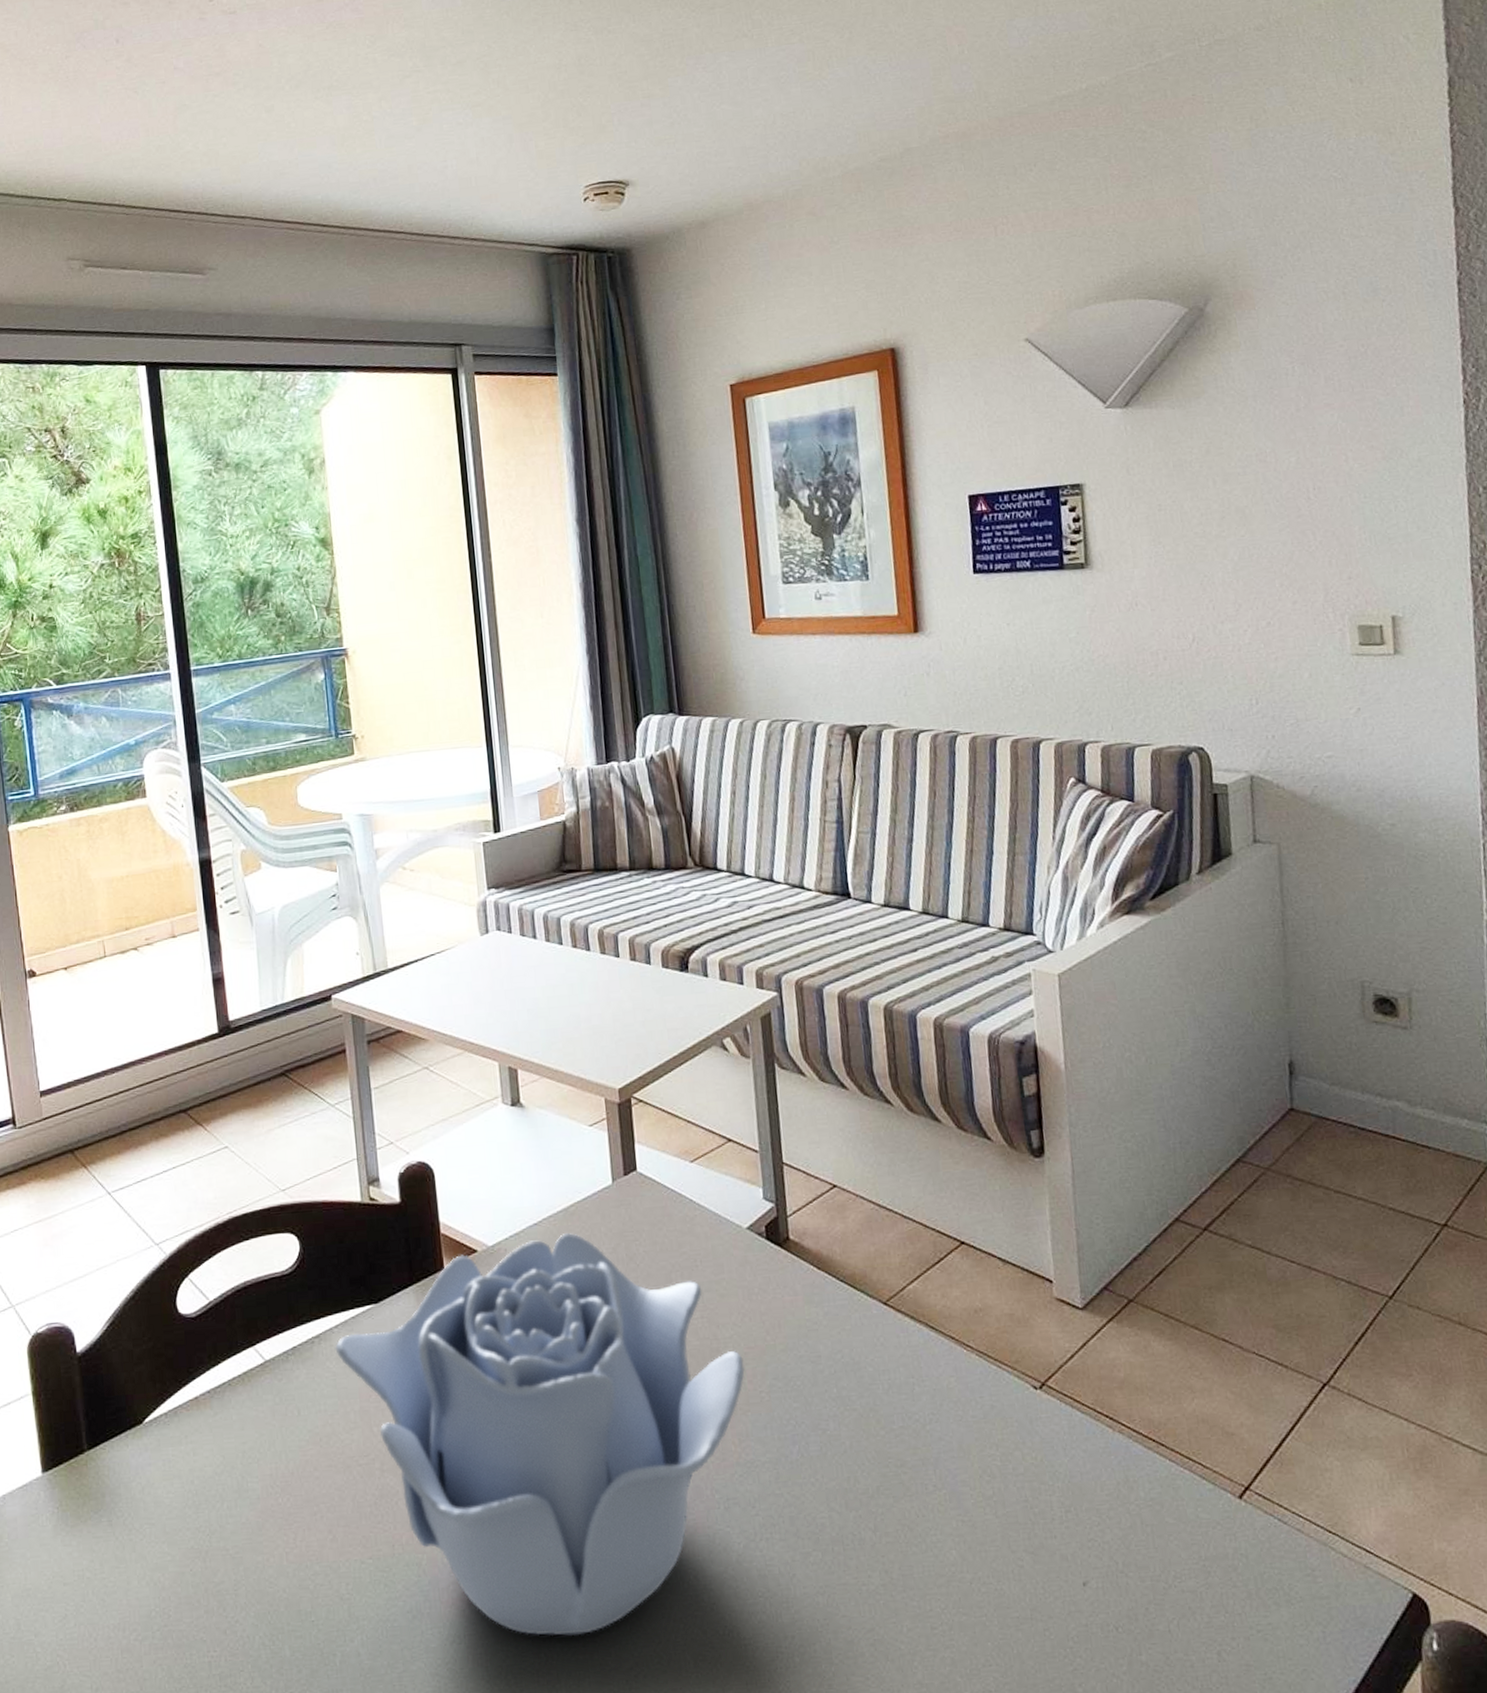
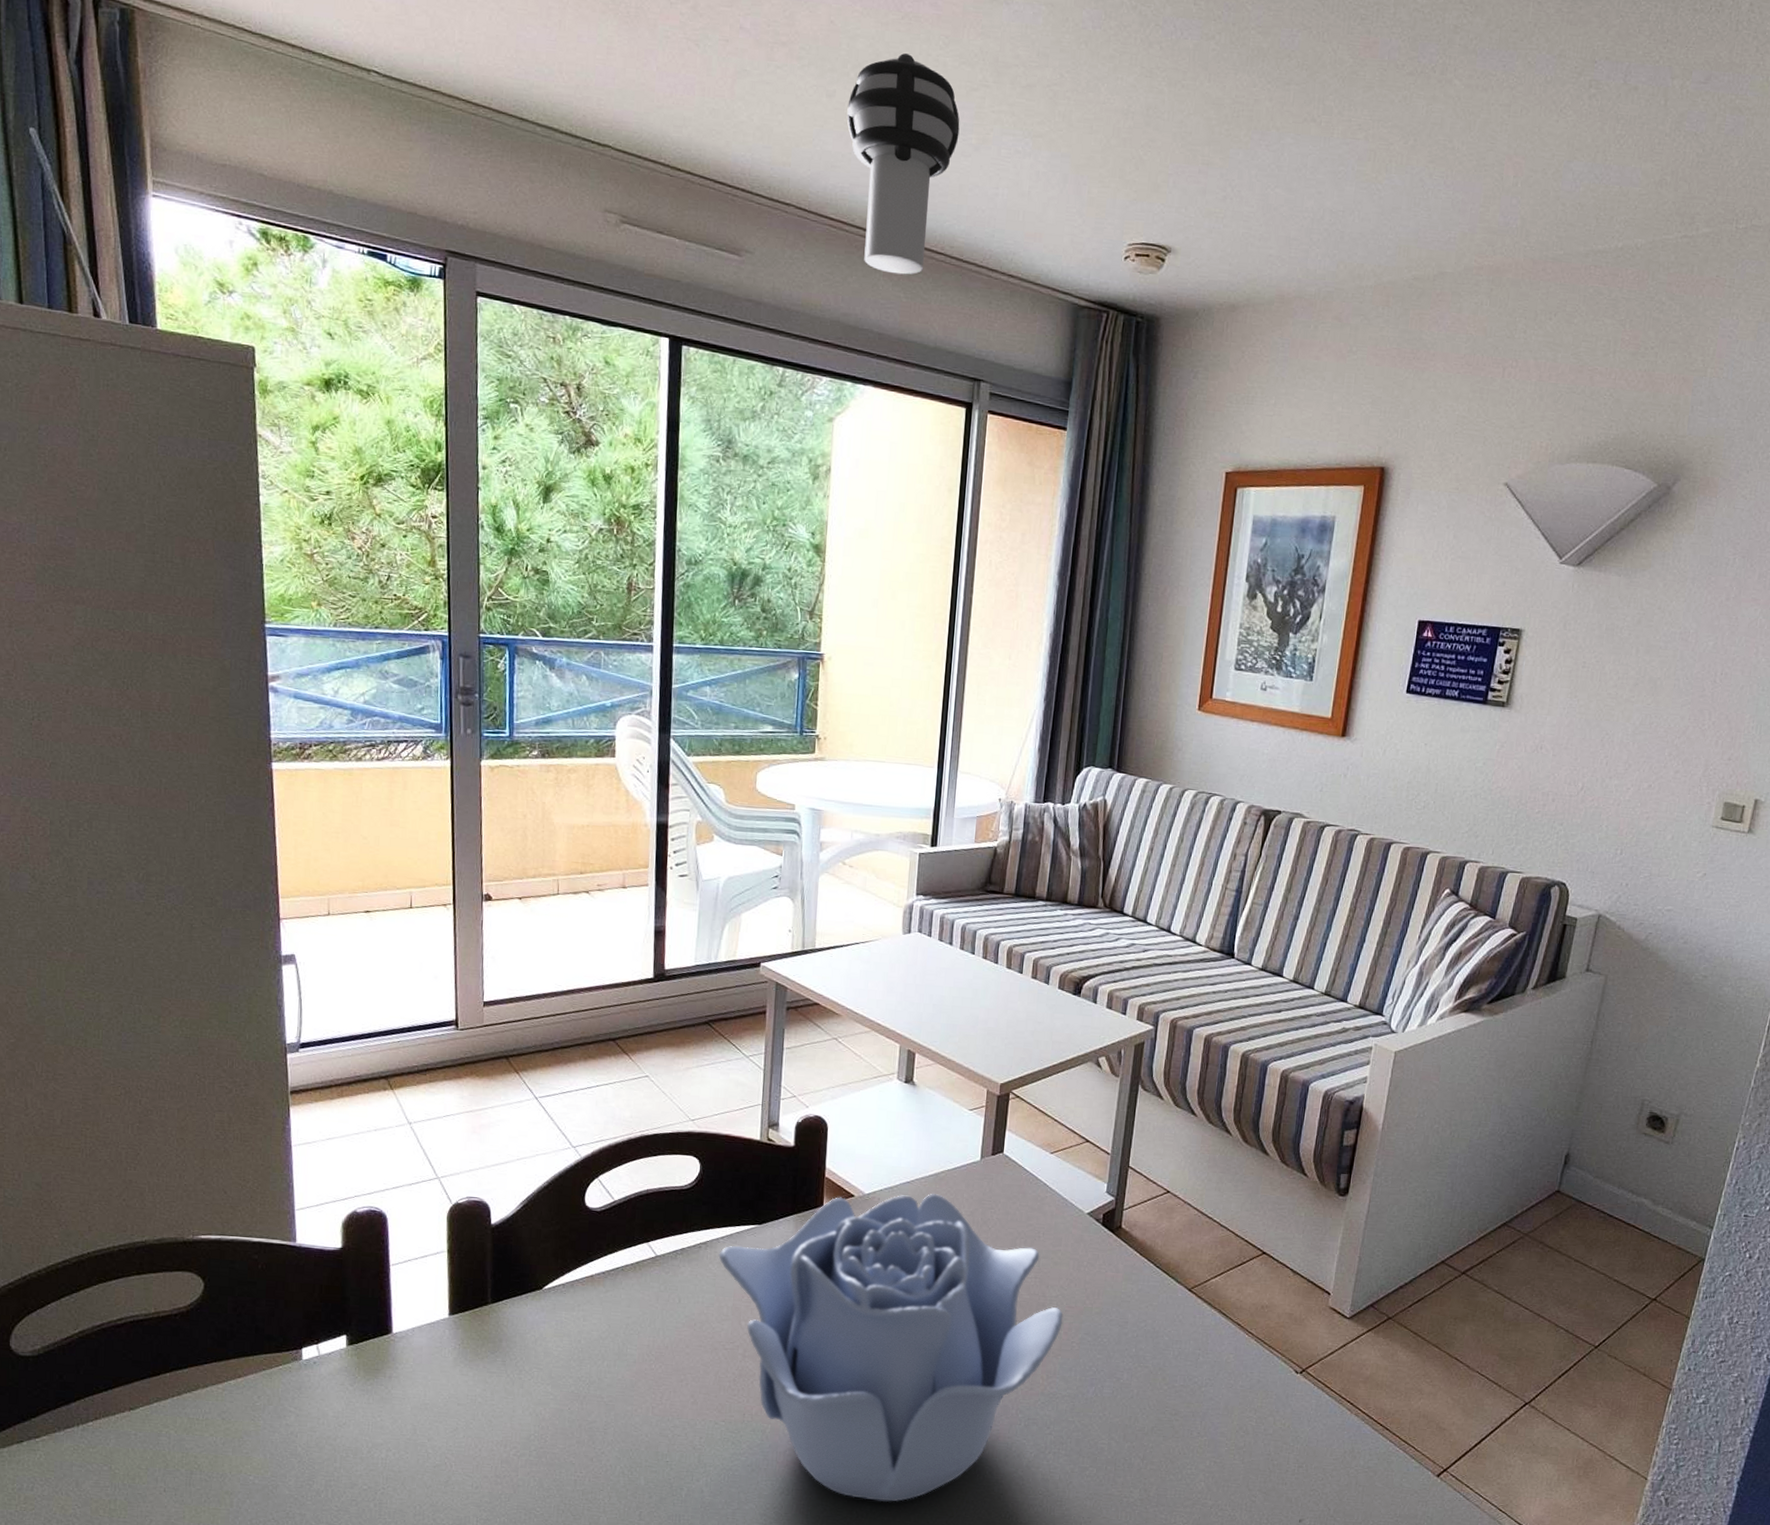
ceiling lamp: none [287,58,400,261] -> present [847,53,960,275]

